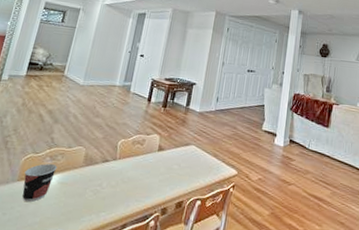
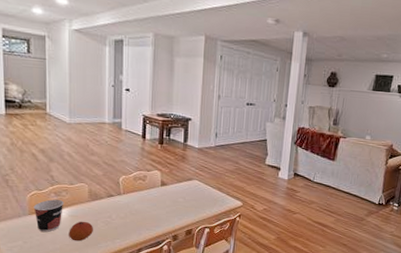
fruit: none [52,189,81,214] -> present [69,221,93,242]

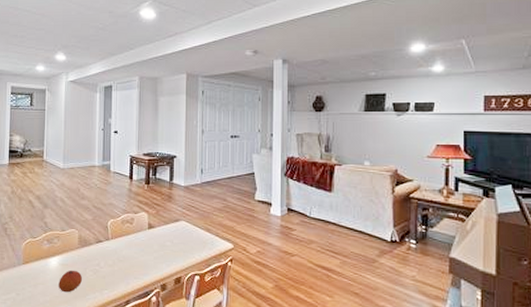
cup: present [33,199,64,233] -> none [27,247,56,283]

